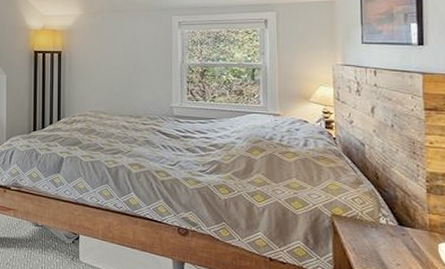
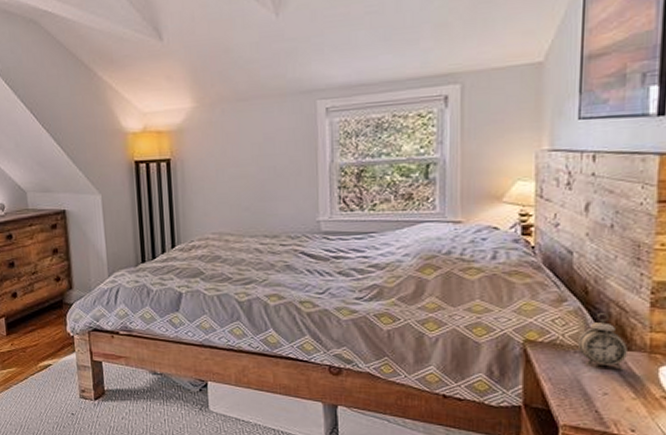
alarm clock: none [373,195,412,246] -> present [577,313,627,371]

